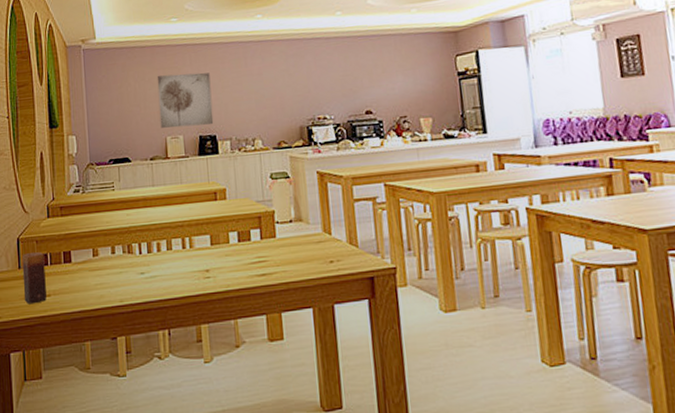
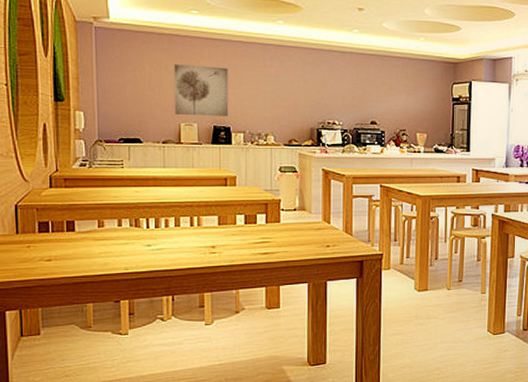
candle: present [22,252,48,304] -> none [20,220,48,267]

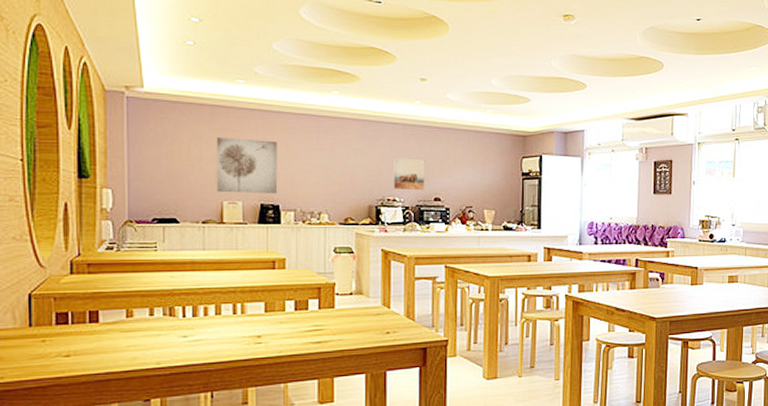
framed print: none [332,84,363,115] -> present [392,158,425,191]

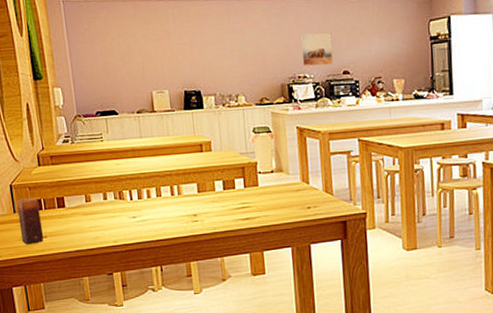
candle: none [34,310,66,365] -> present [16,198,44,245]
wall art: present [216,138,278,195] -> none [140,29,198,83]

